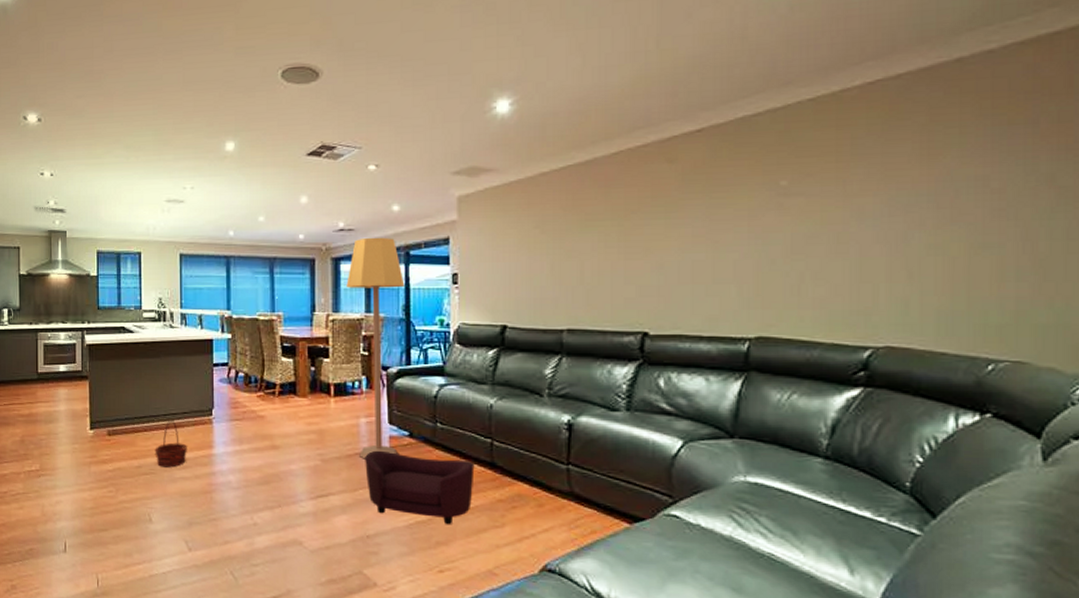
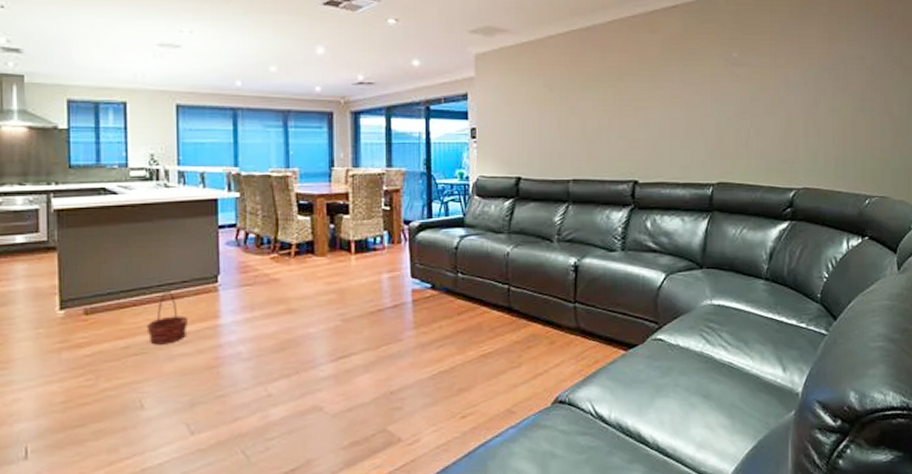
lamp: present [346,237,405,459] -> none [367,91,426,315]
dog bed: present [365,450,475,525] -> none [388,304,494,372]

